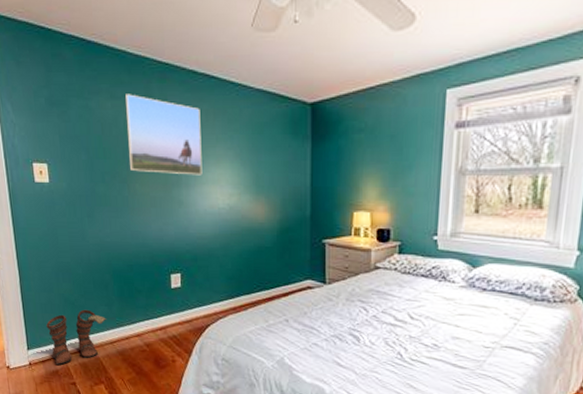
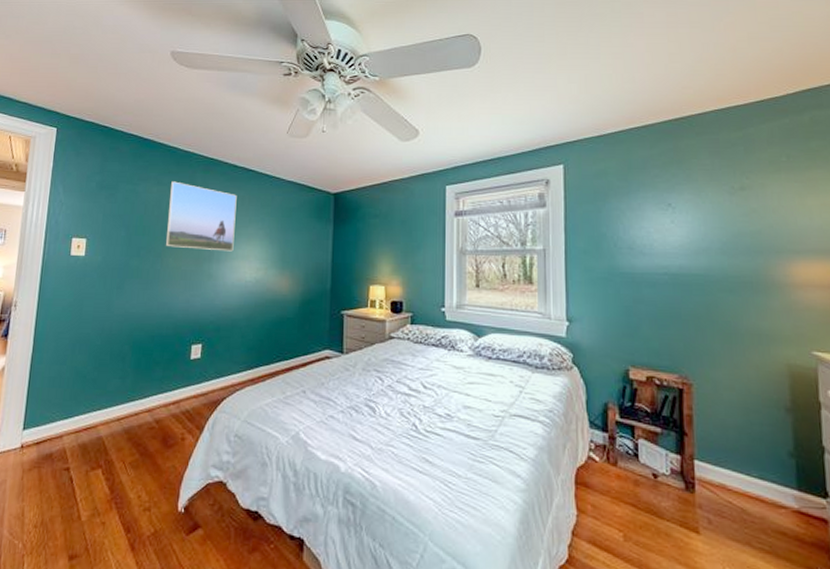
boots: present [46,309,107,366] -> none [49,383,119,448]

